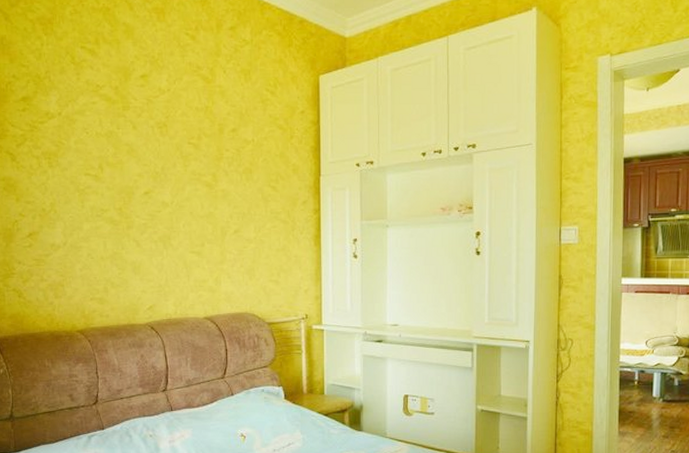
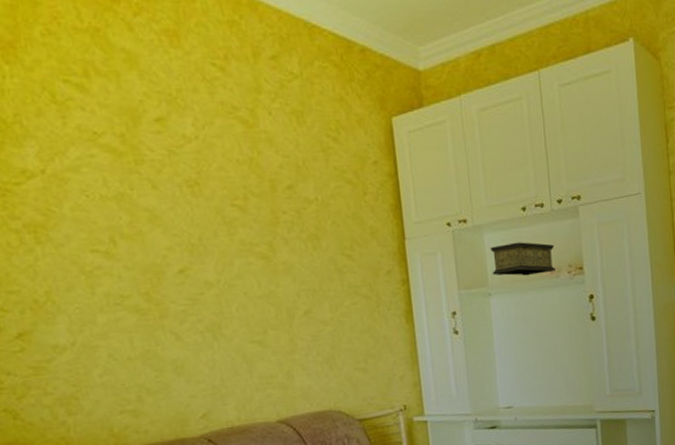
decorative box: none [391,182,449,212] -> present [490,242,557,276]

